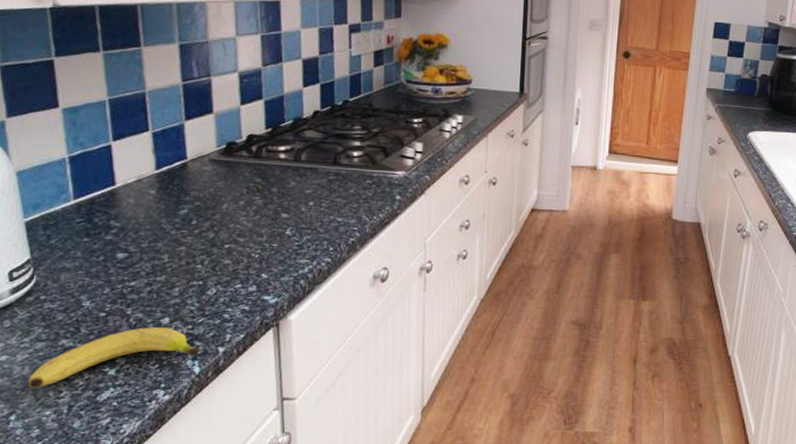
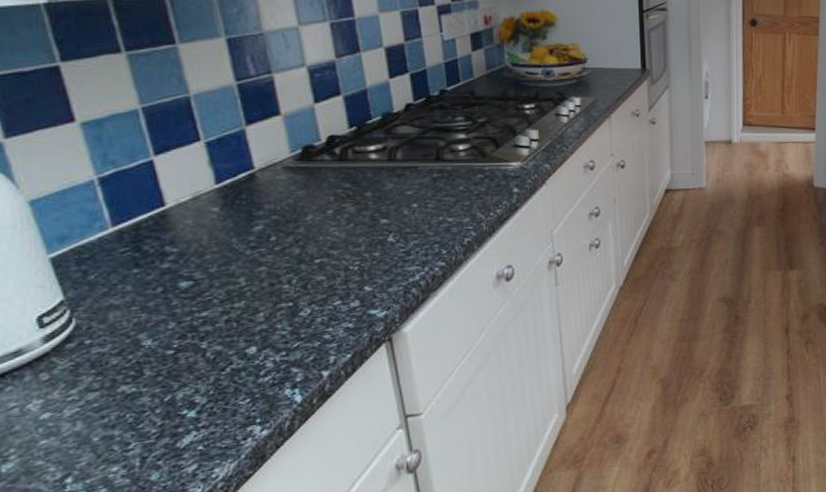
fruit: present [29,327,200,389] -> none [84,357,300,445]

